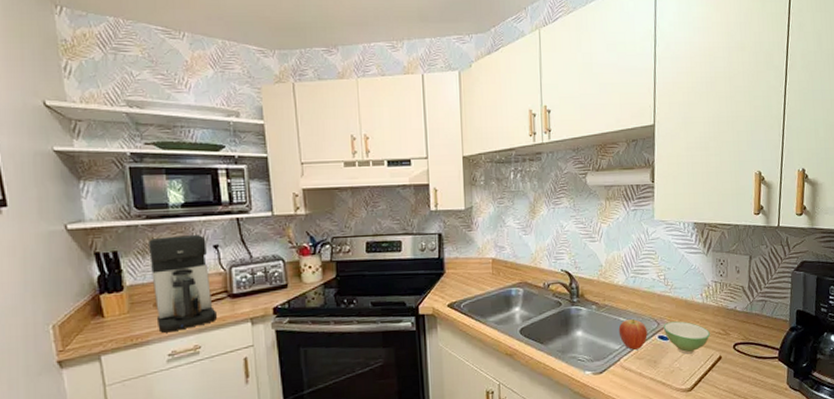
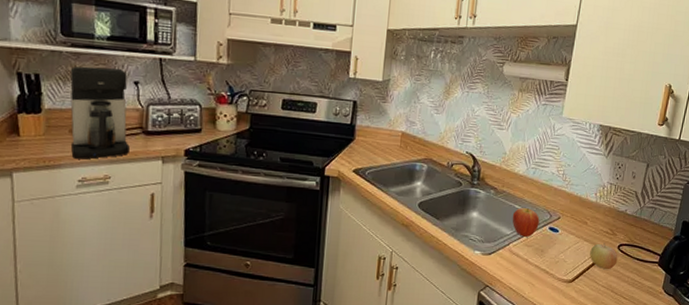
bowl: present [663,321,711,354] -> none [555,215,599,248]
fruit: none [705,344,735,373] -> present [590,242,618,270]

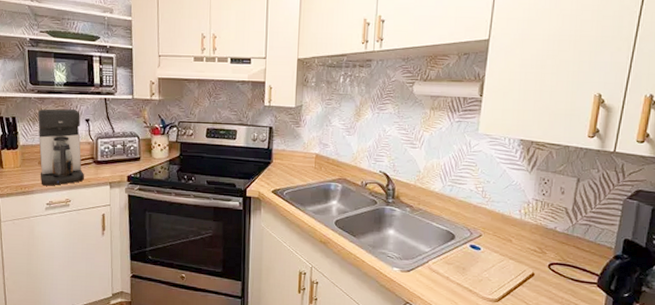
fruit: present [512,207,540,237] -> none [430,224,459,255]
fruit: present [590,242,618,270] -> none [516,261,549,290]

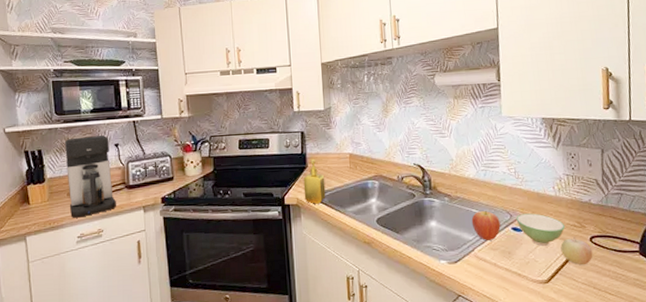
soap dispenser: none [266,156,289,200] -> present [303,159,326,204]
fruit: none [430,224,459,255] -> present [471,210,501,240]
bowl: none [476,233,526,267] -> present [516,213,566,246]
fruit: none [516,261,549,290] -> present [560,236,593,266]

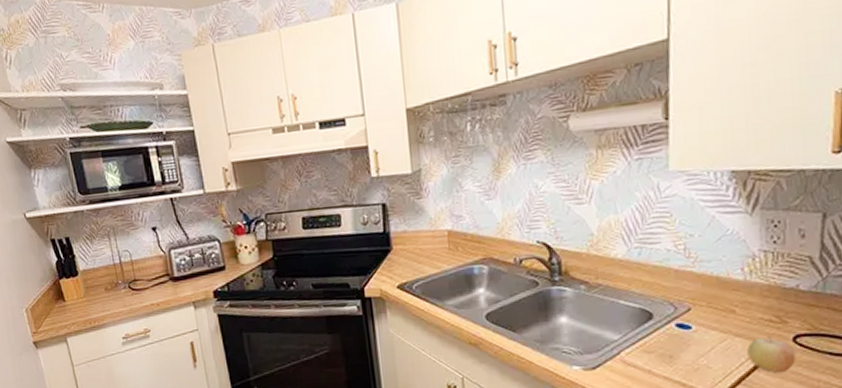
coffee maker: present [64,135,116,218] -> none [93,217,162,316]
soap dispenser: present [303,159,326,204] -> none [387,240,418,297]
fruit: present [471,210,501,240] -> none [617,301,660,341]
bowl: present [516,213,566,246] -> none [683,304,757,348]

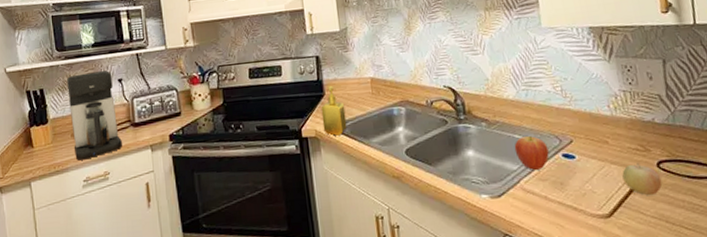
coffee maker: none [93,217,162,316] -> present [66,71,122,161]
soap dispenser: none [387,240,418,297] -> present [321,86,347,136]
fruit: none [617,301,660,341] -> present [514,135,549,170]

